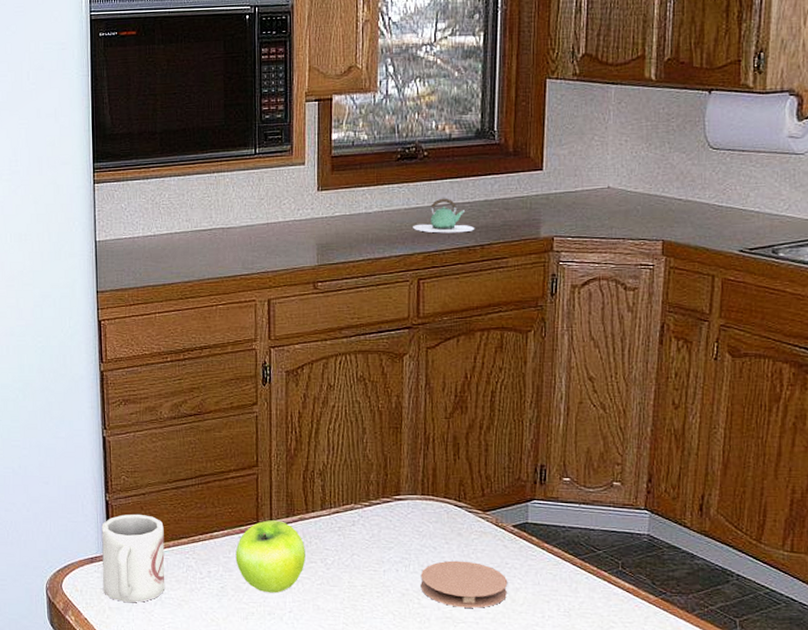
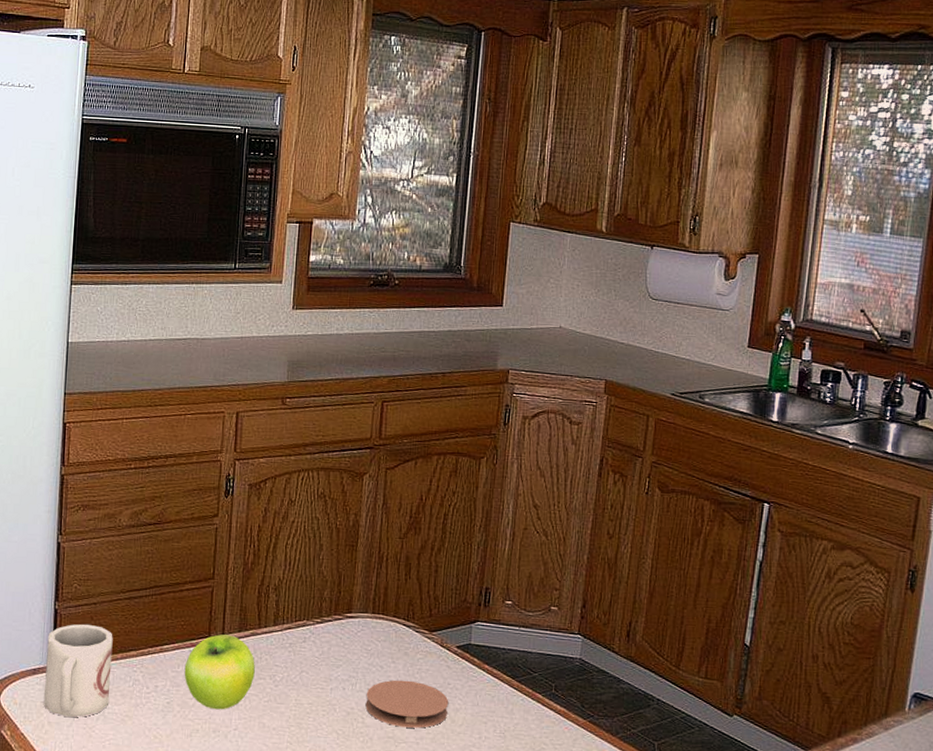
teapot: present [413,198,475,233] -> none [380,325,438,360]

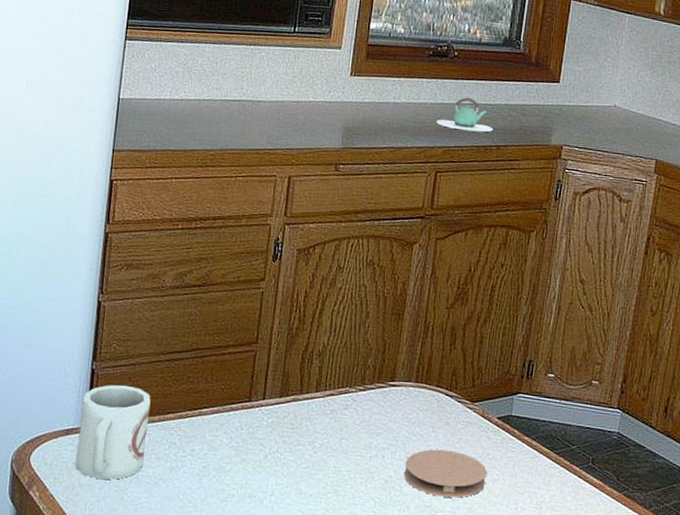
fruit: present [184,634,255,710] -> none [222,399,295,475]
teapot: none [380,325,438,360] -> present [436,97,494,132]

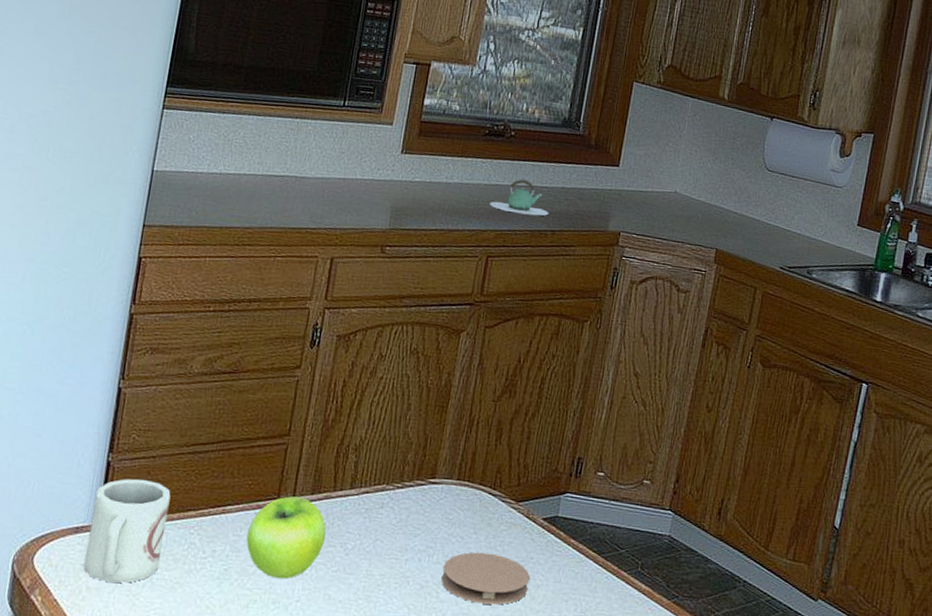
fruit: none [222,399,295,475] -> present [246,496,326,579]

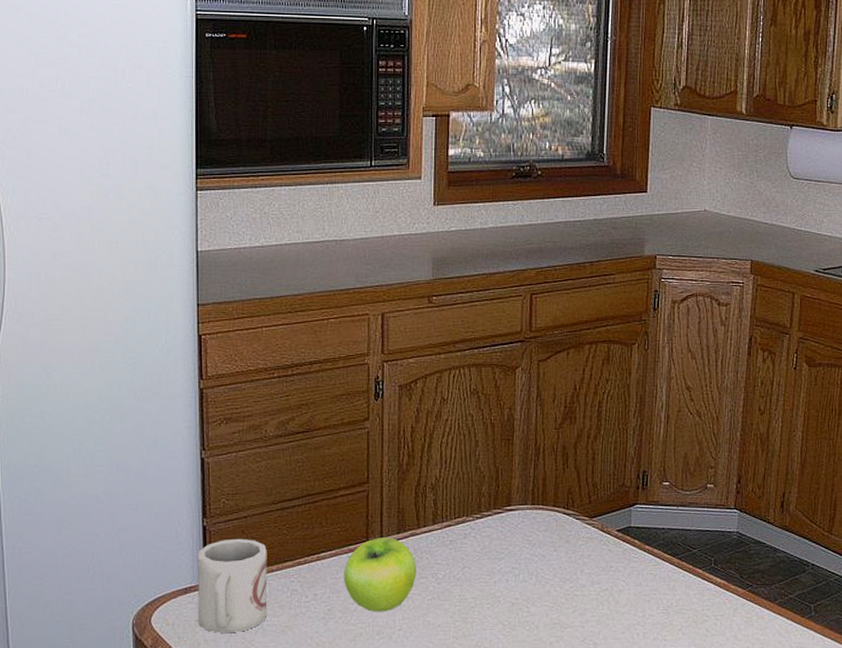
coaster: present [441,552,530,605] -> none [530,567,612,613]
teapot: present [490,179,549,216] -> none [526,216,585,250]

